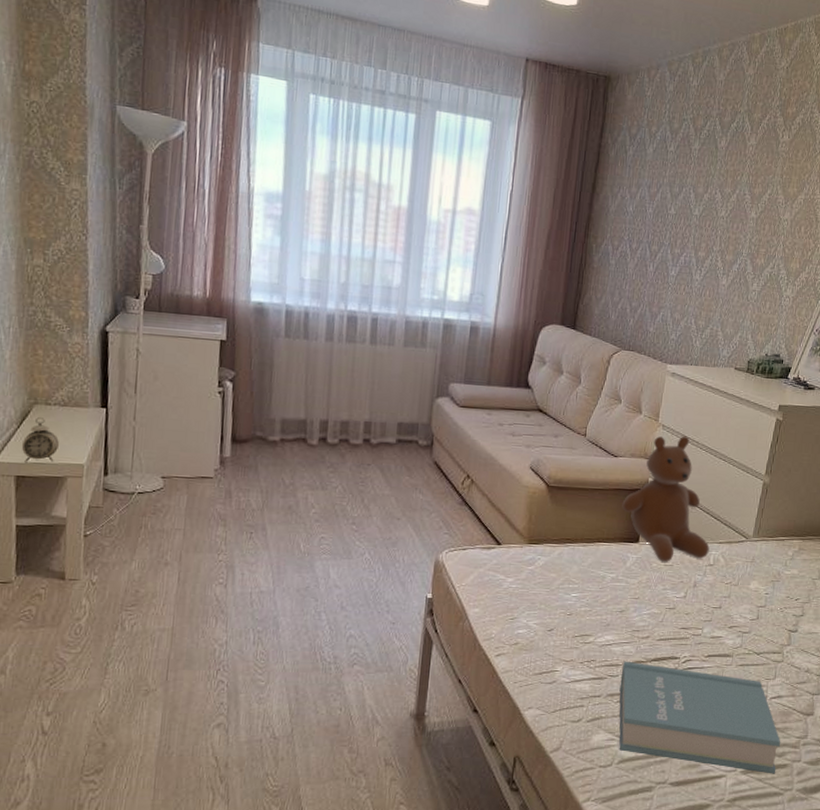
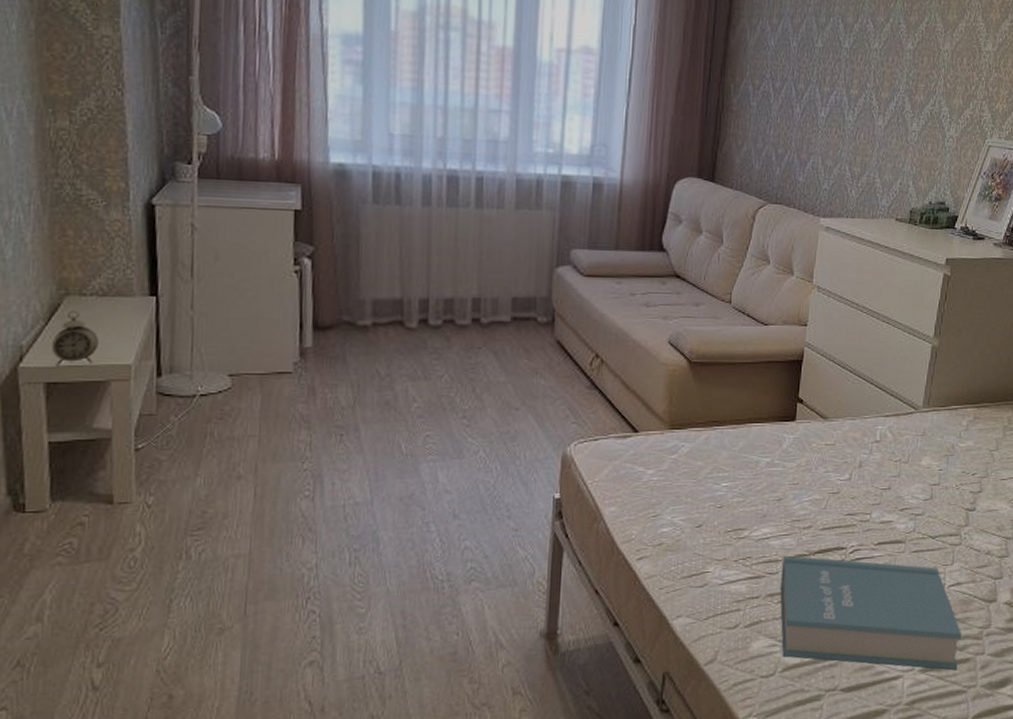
teddy bear: present [622,436,710,562] -> none [775,298,875,441]

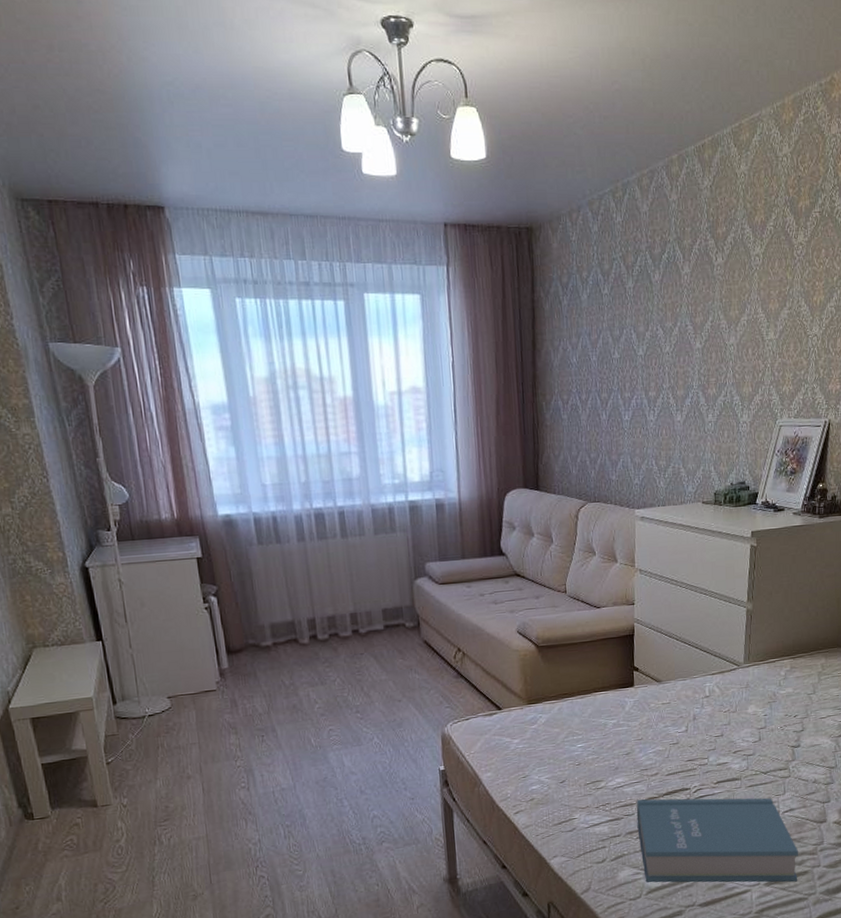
alarm clock: present [51,310,98,367] -> none [29,659,65,705]

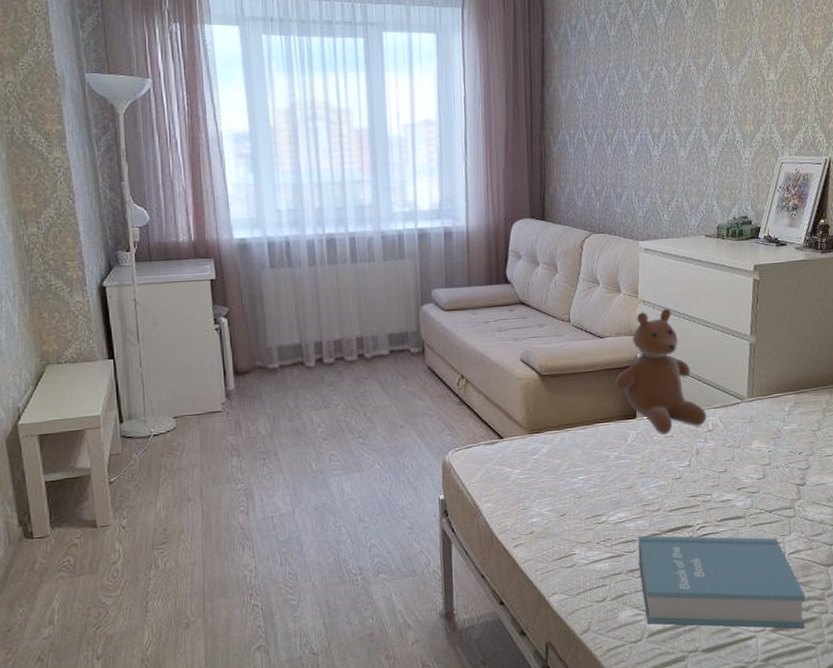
teddy bear: none [612,576,703,701] -> present [615,308,707,434]

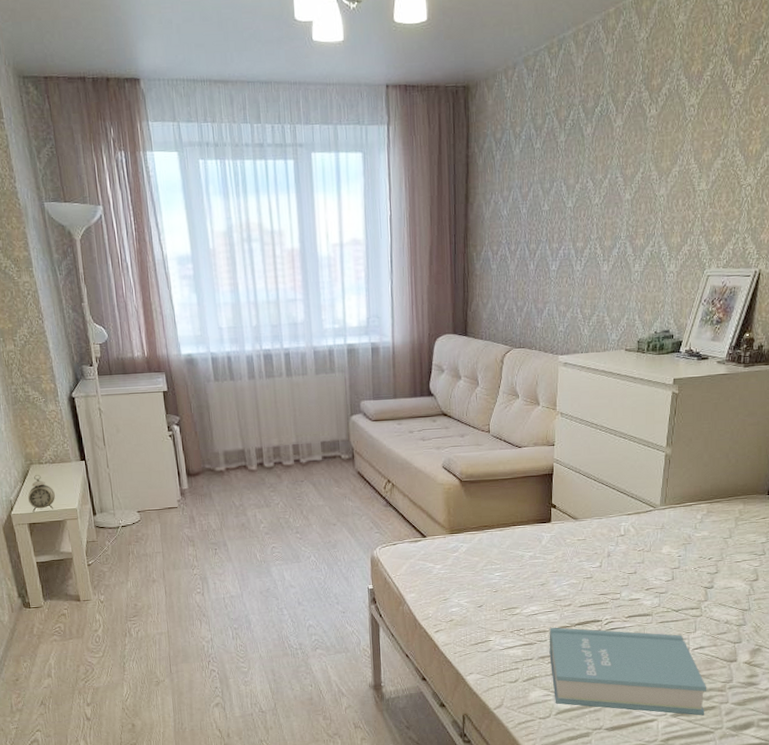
alarm clock: none [40,375,74,422] -> present [27,474,55,513]
teddy bear: present [615,308,707,434] -> none [531,420,619,537]

